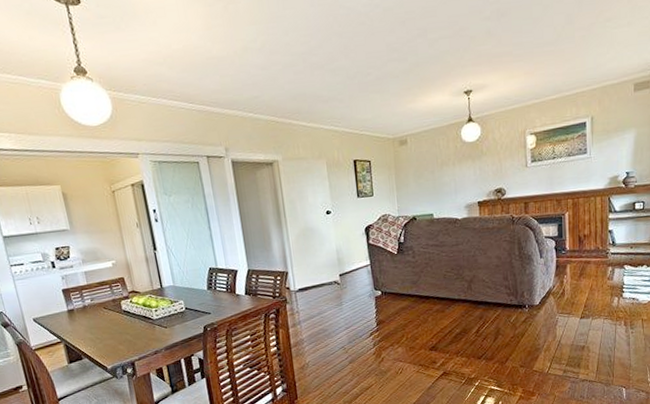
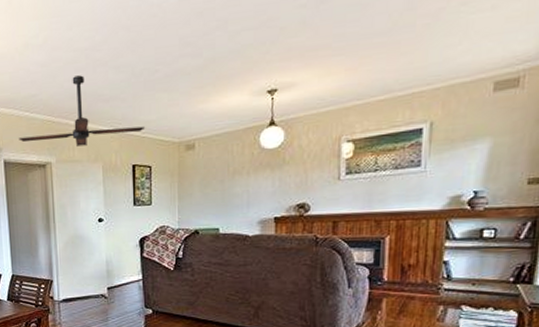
ceiling fan: none [244,78,363,145] -> present [18,75,146,147]

